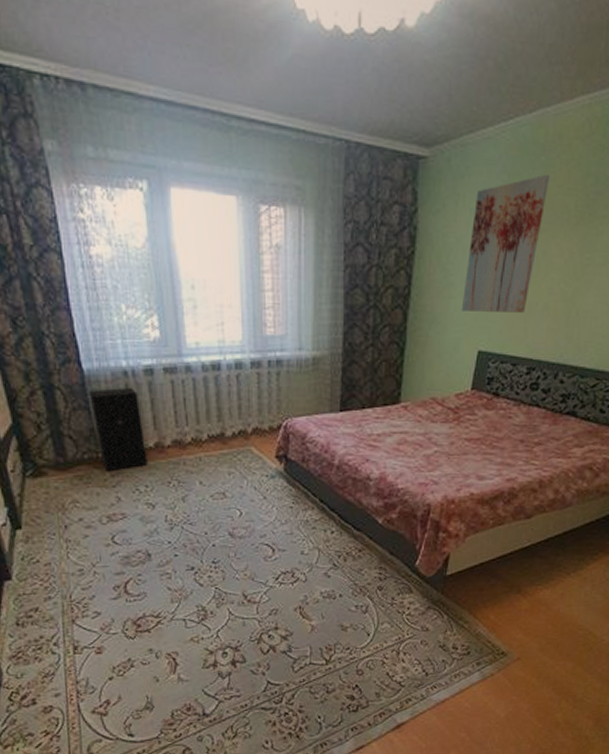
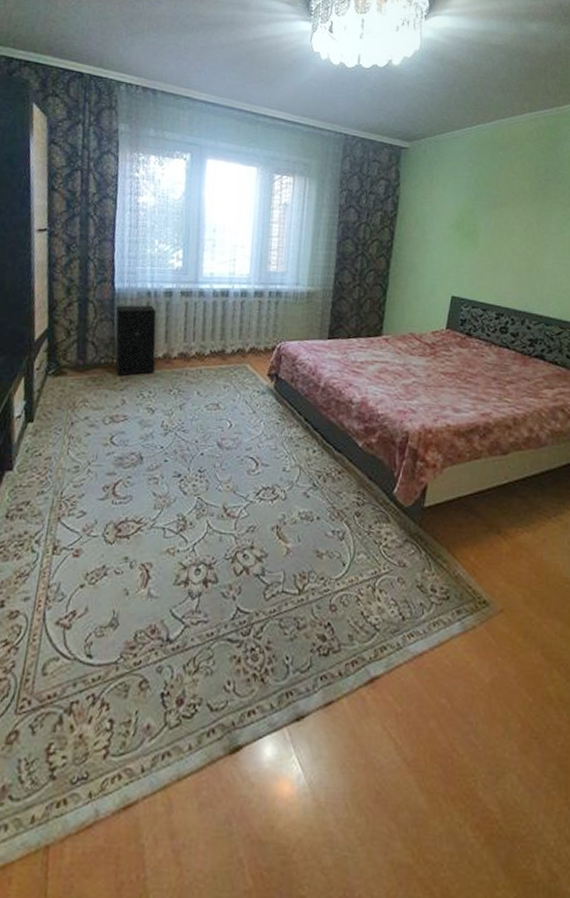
wall art: present [461,174,550,313] -> none [436,164,507,267]

